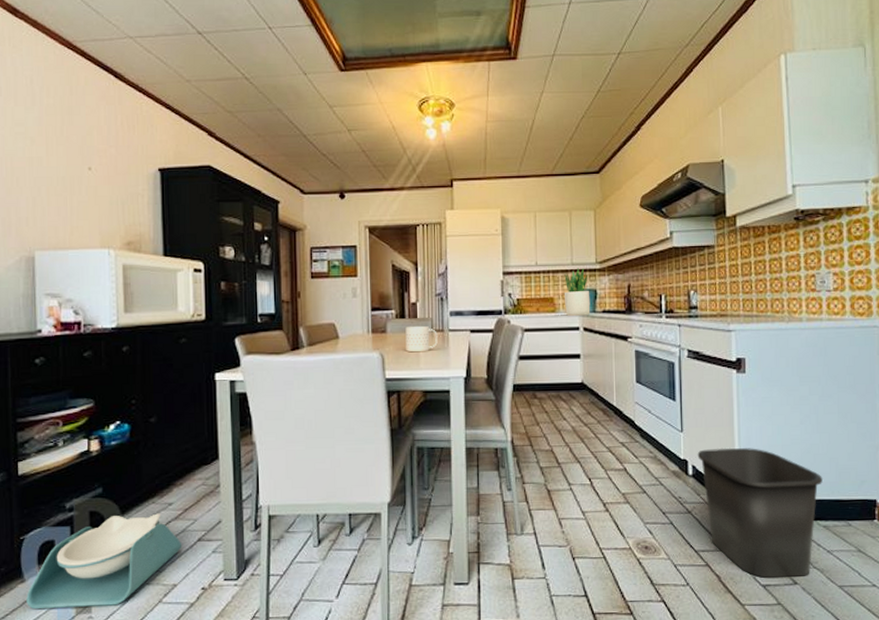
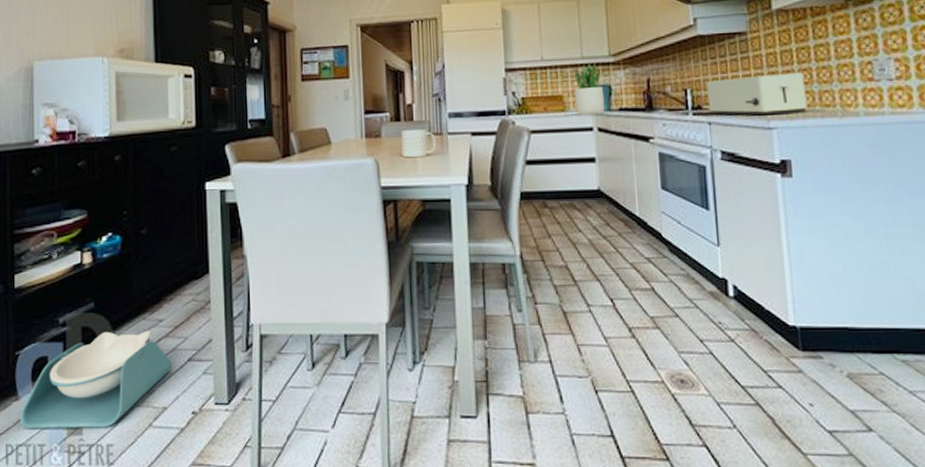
toaster: none [678,282,761,319] -> present [706,72,807,116]
waste bin: present [697,447,823,579] -> none [738,264,897,423]

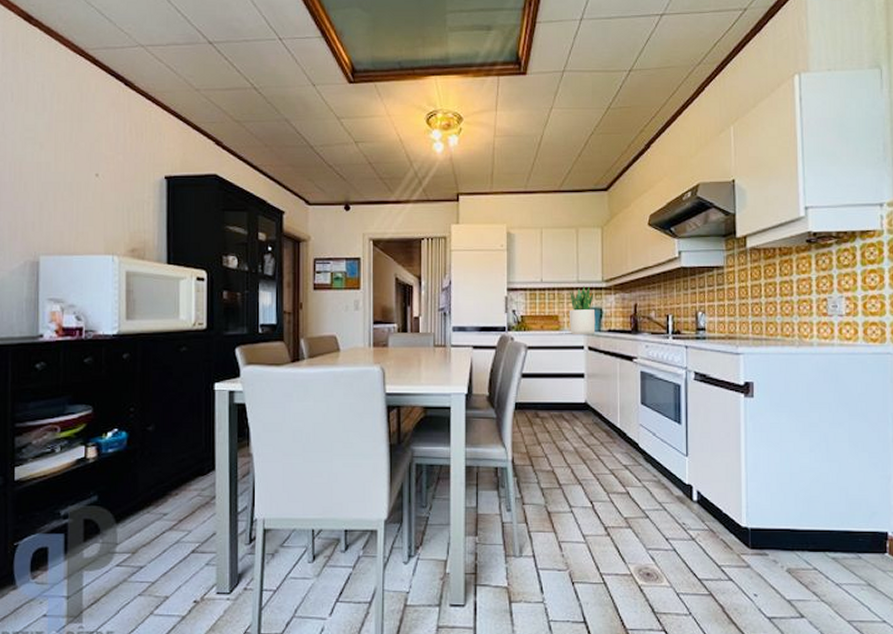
pet bowl: present [20,330,173,429] -> none [17,523,176,617]
mug: present [401,129,436,158] -> none [407,340,440,367]
toaster: present [706,72,807,116] -> none [686,305,771,342]

